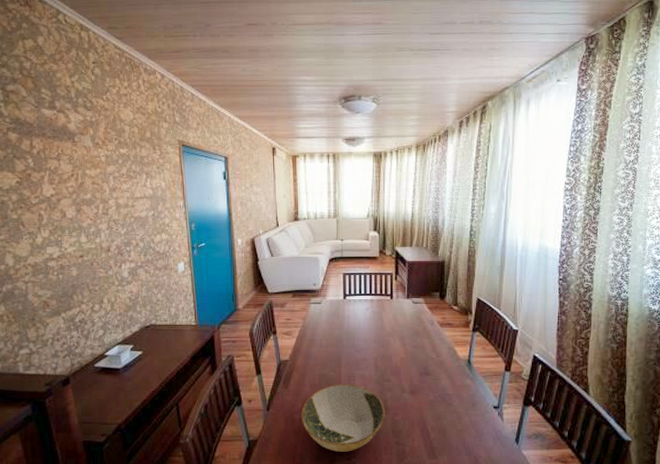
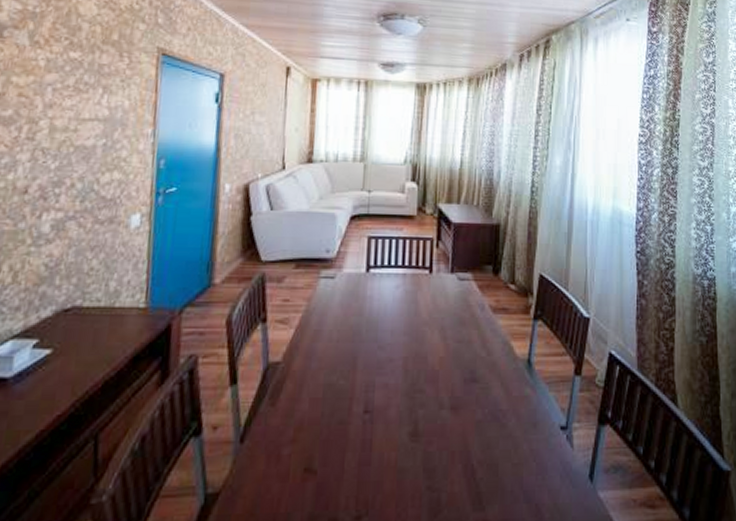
bowl: present [301,384,385,452] -> none [291,397,415,507]

